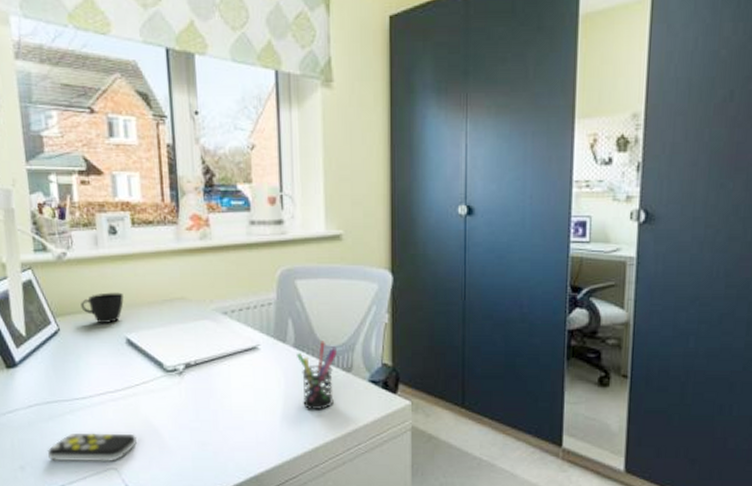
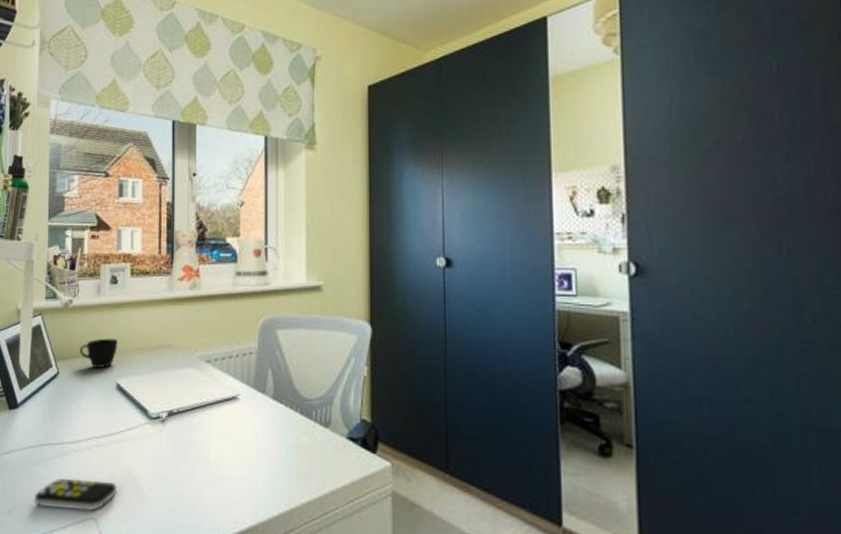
pen holder: present [295,341,338,411] -> none [274,393,316,468]

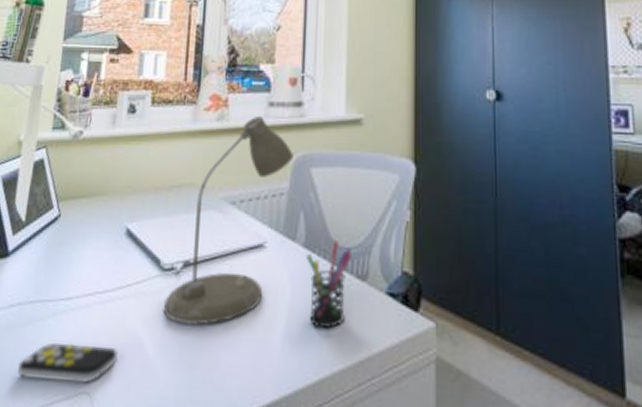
cup: present [80,338,118,368] -> none [86,175,131,210]
desk lamp: none [153,284,260,464] -> present [163,115,294,325]
pen holder: none [274,393,316,468] -> present [305,240,353,329]

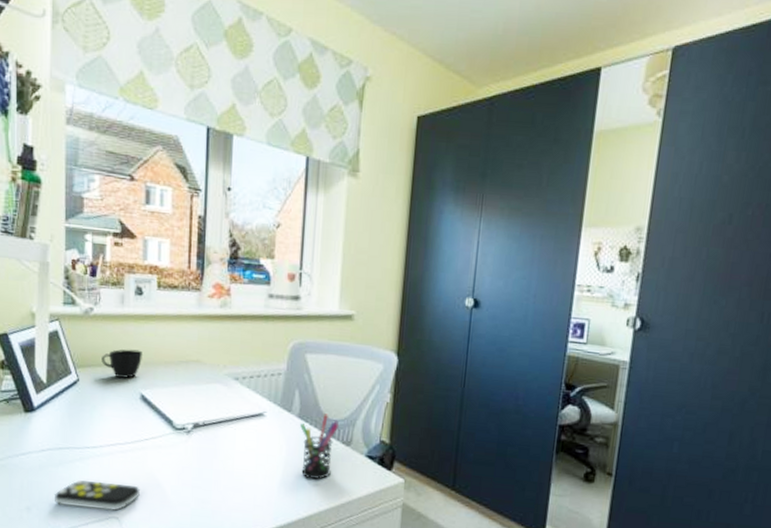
cup: none [86,175,131,210] -> present [101,349,142,378]
desk lamp: present [163,115,294,325] -> none [177,305,291,473]

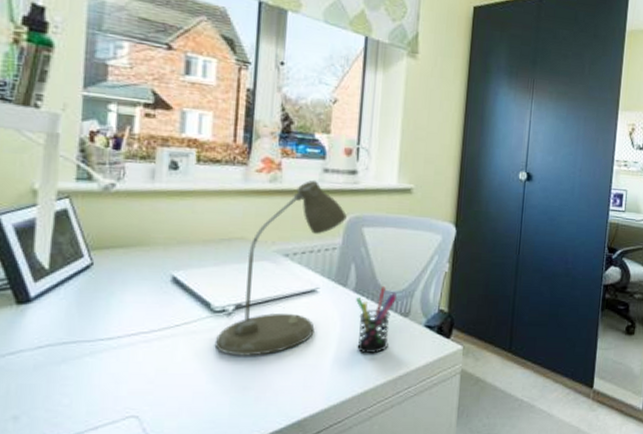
remote control: present [54,480,140,511] -> none [52,377,167,410]
cup: present [101,349,142,378] -> none [123,228,176,260]
desk lamp: none [177,305,291,473] -> present [214,180,347,356]

